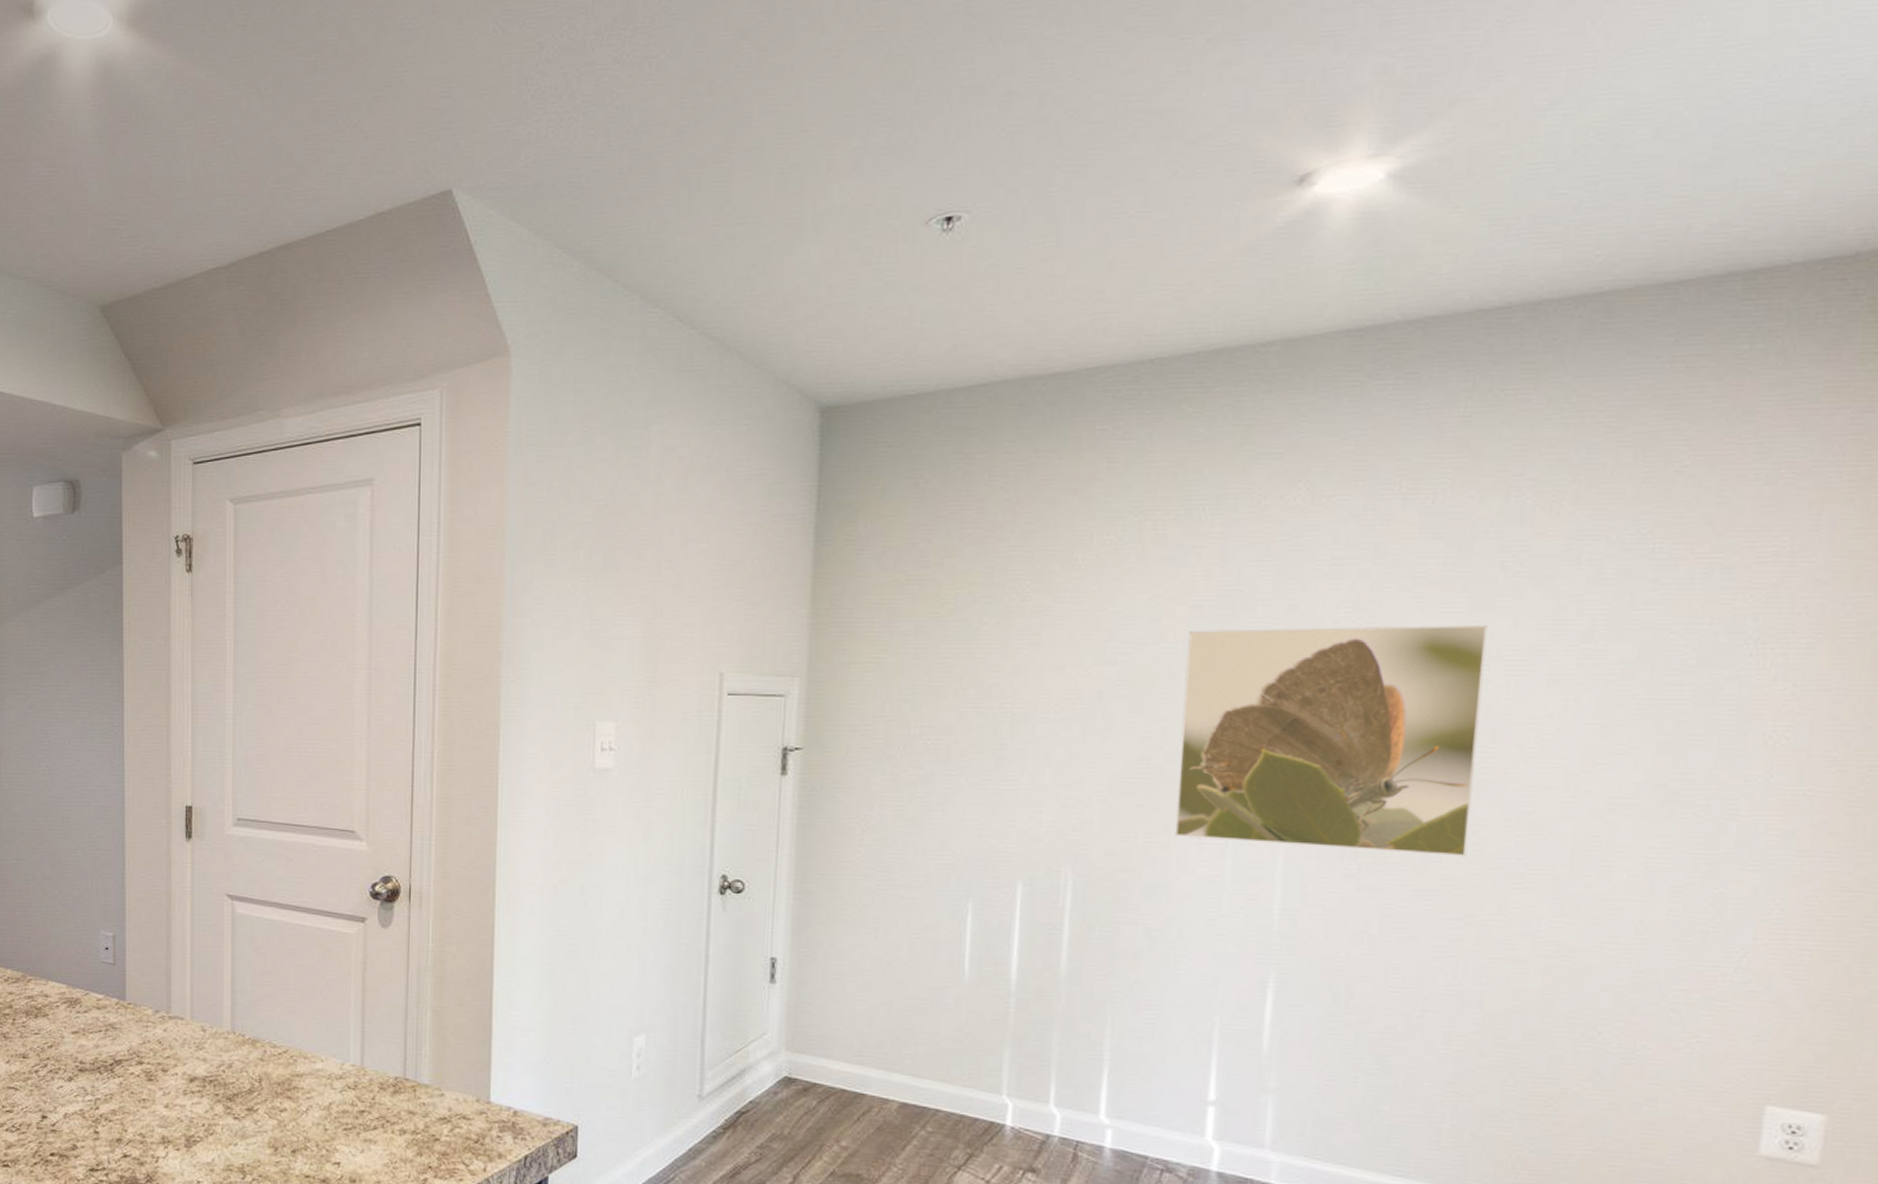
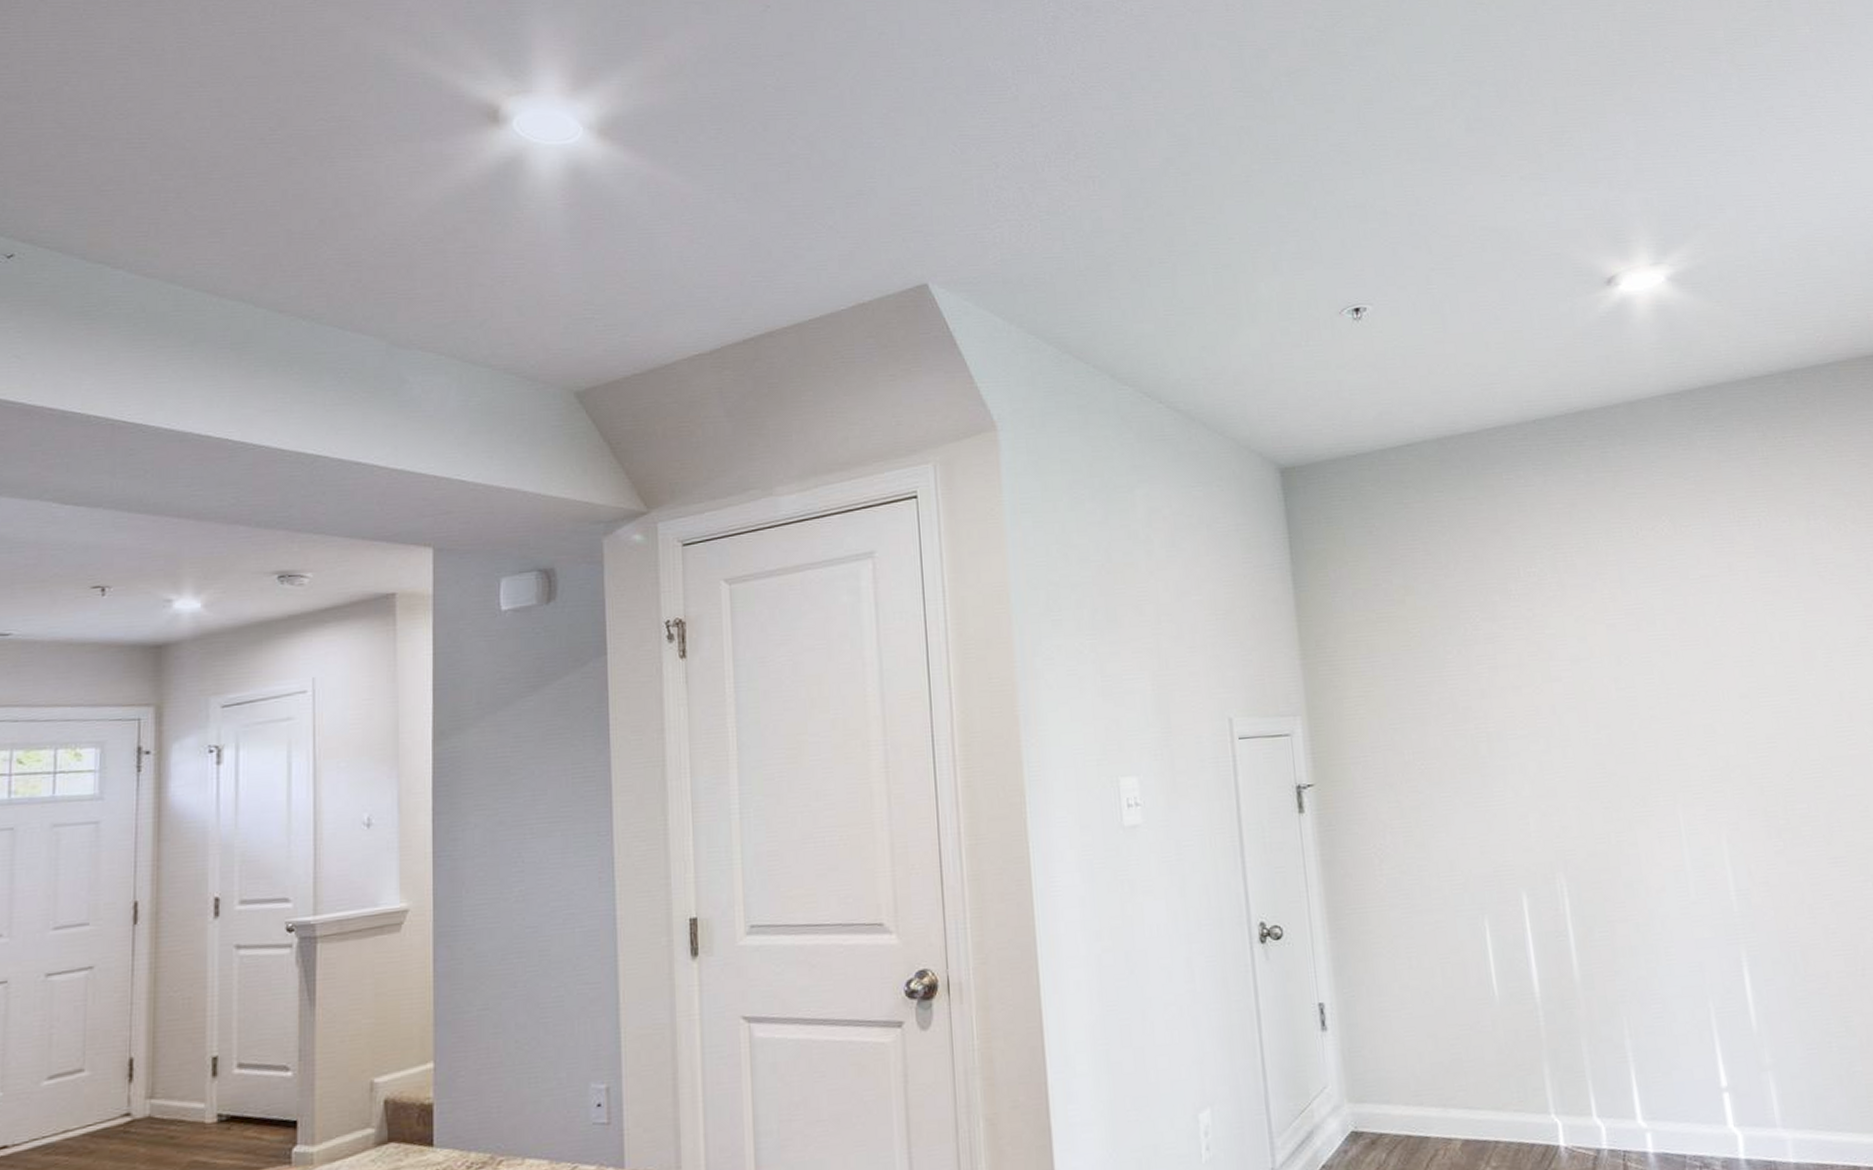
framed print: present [1174,625,1489,857] -> none [1610,624,1859,833]

